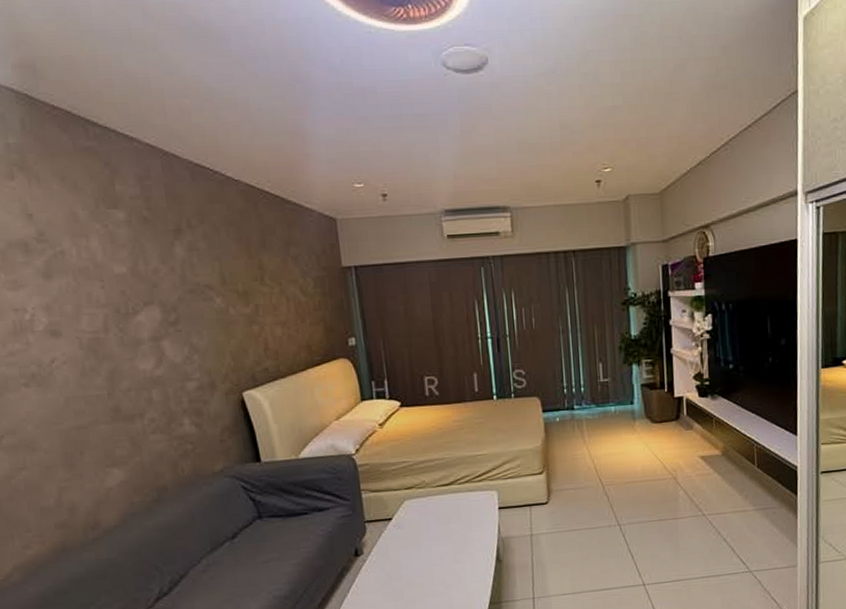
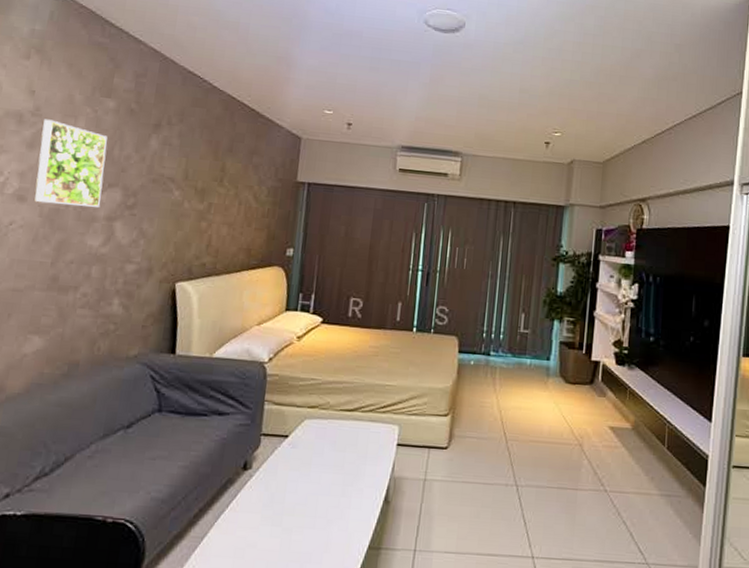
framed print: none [52,243,142,335] -> present [34,119,108,207]

